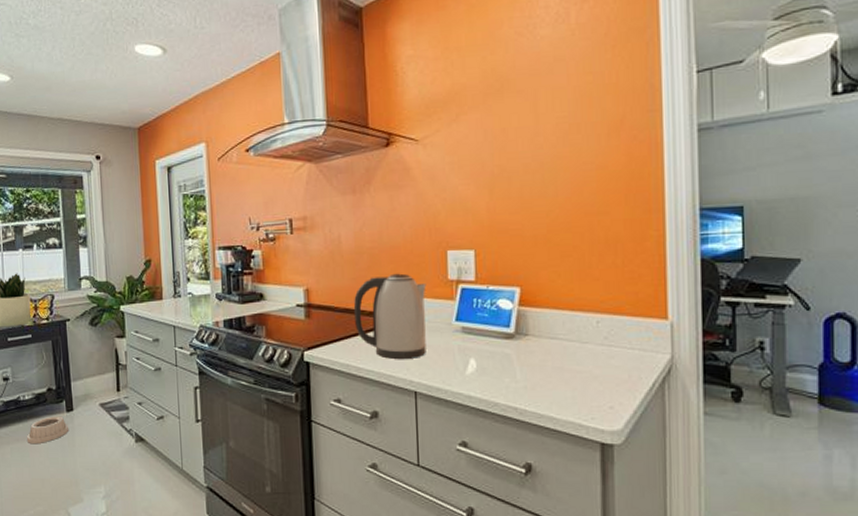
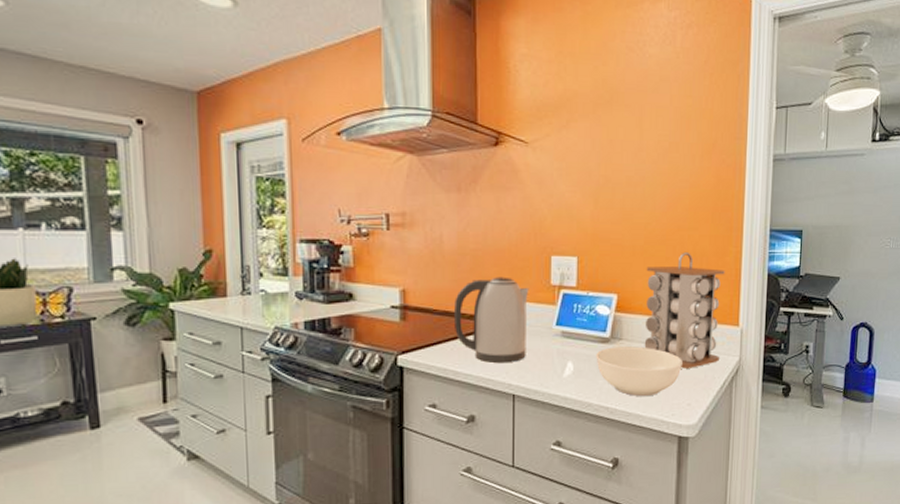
pet bowl: present [27,416,69,445] -> none [30,434,94,471]
bowl: none [500,343,600,398] -> present [596,346,682,397]
spice rack: none [551,238,646,367] -> present [644,251,725,369]

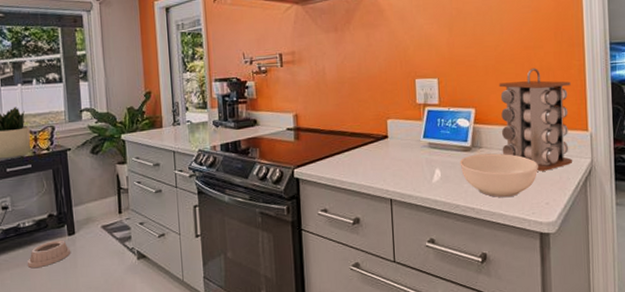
pet bowl: none [30,434,94,471] -> present [28,240,71,269]
kettle: present [453,277,529,363] -> none [337,99,400,172]

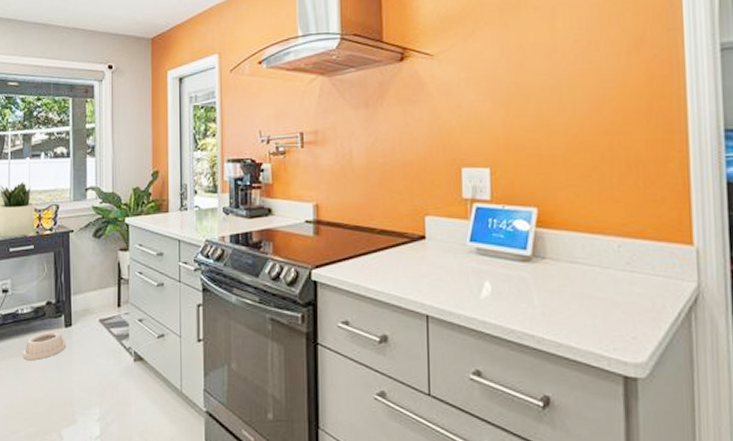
bowl: present [460,153,538,198] -> none [516,267,622,326]
spice rack: present [499,67,572,171] -> none [569,158,670,294]

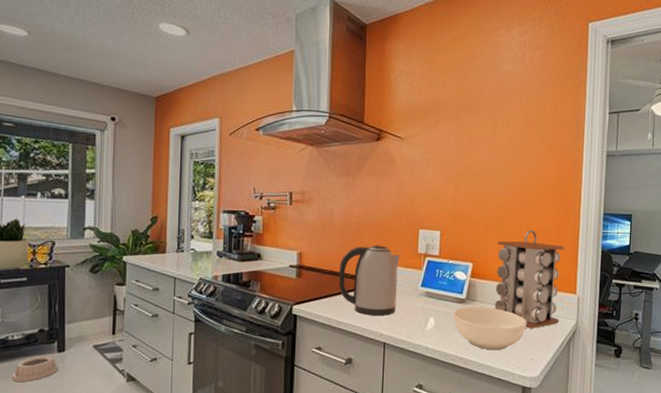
kettle: none [364,190,440,280] -> present [338,245,400,315]
bowl: none [516,267,622,326] -> present [453,307,527,351]
spice rack: none [569,158,670,294] -> present [494,229,564,328]

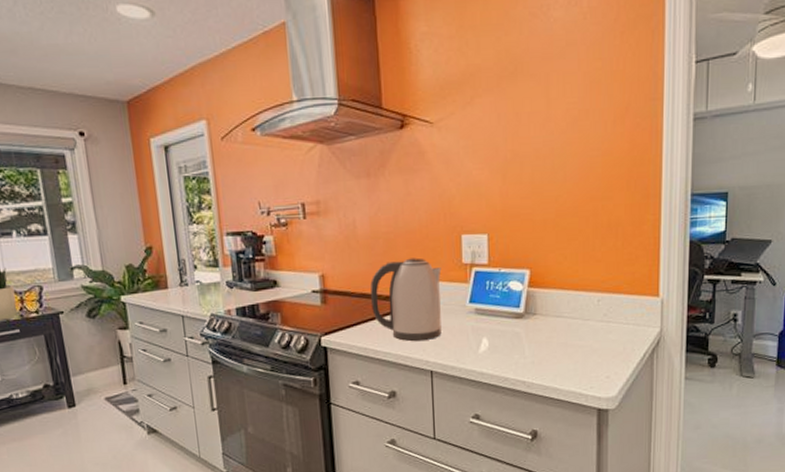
pet bowl: present [12,356,59,383] -> none [25,412,73,443]
bowl: present [453,307,527,351] -> none [510,321,600,371]
spice rack: present [494,229,564,328] -> none [558,222,643,342]

